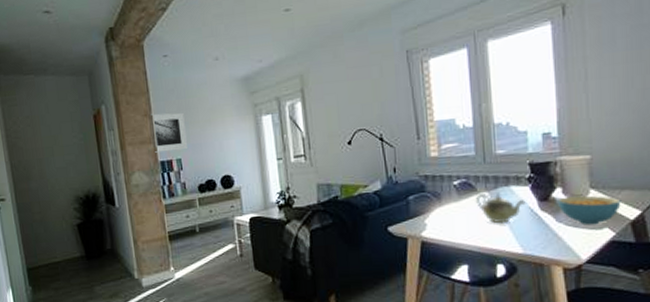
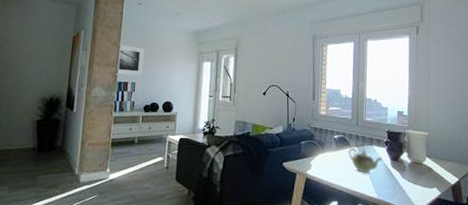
cereal bowl: present [558,195,621,225] -> none [404,160,446,184]

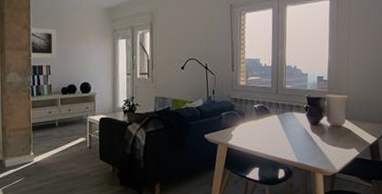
teapot: present [349,148,384,173] -> none [269,116,303,139]

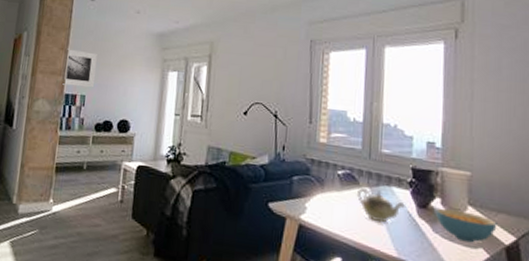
teapot: none [269,116,303,139] -> present [357,188,406,223]
cereal bowl: none [324,124,365,146] -> present [436,208,497,243]

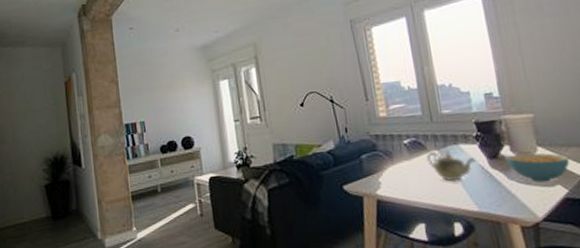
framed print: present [62,49,97,88] -> none [117,78,151,116]

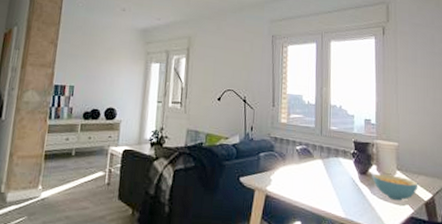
teapot: present [427,151,478,181] -> none [312,161,351,189]

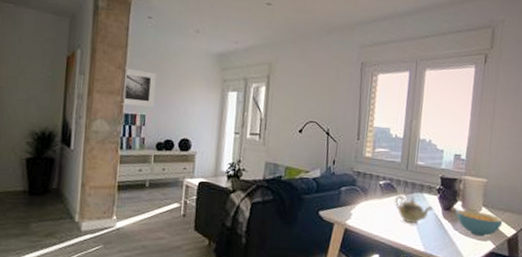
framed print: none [52,43,86,79] -> present [121,68,157,108]
teapot: none [312,161,351,189] -> present [395,196,434,224]

